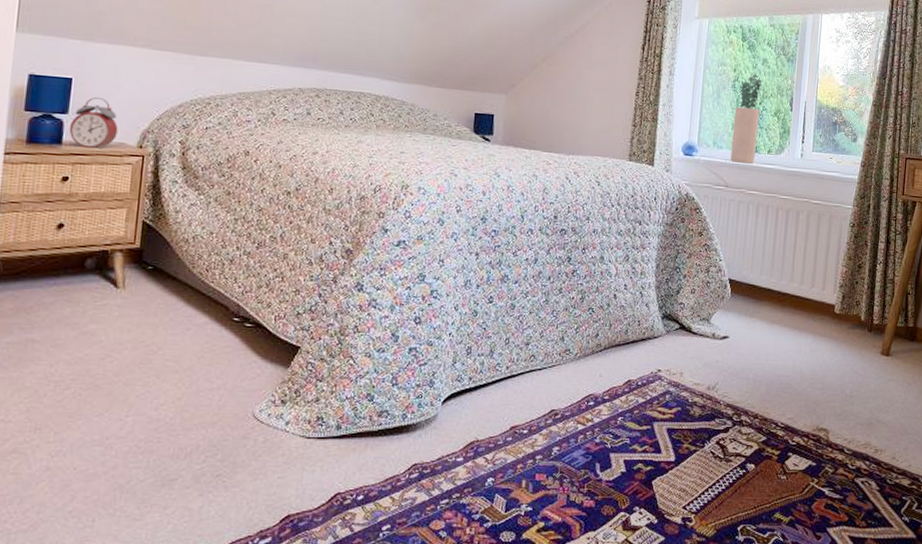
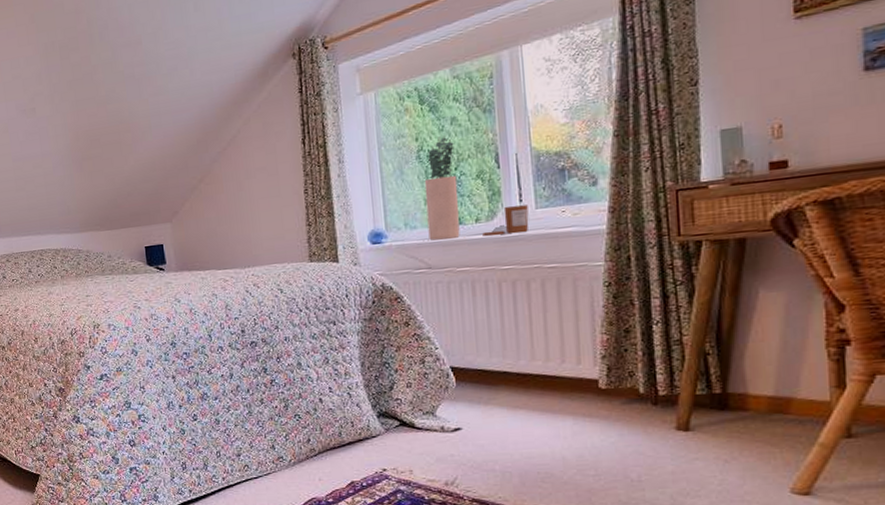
candle: none [771,145,807,170] -> present [482,205,529,237]

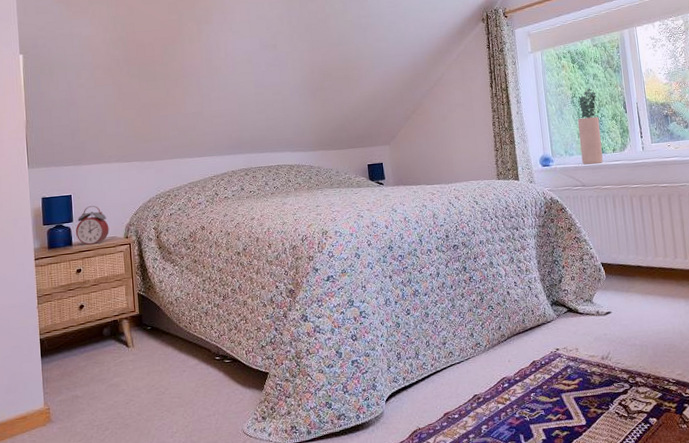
candle: present [482,205,529,237] -> none [618,140,648,163]

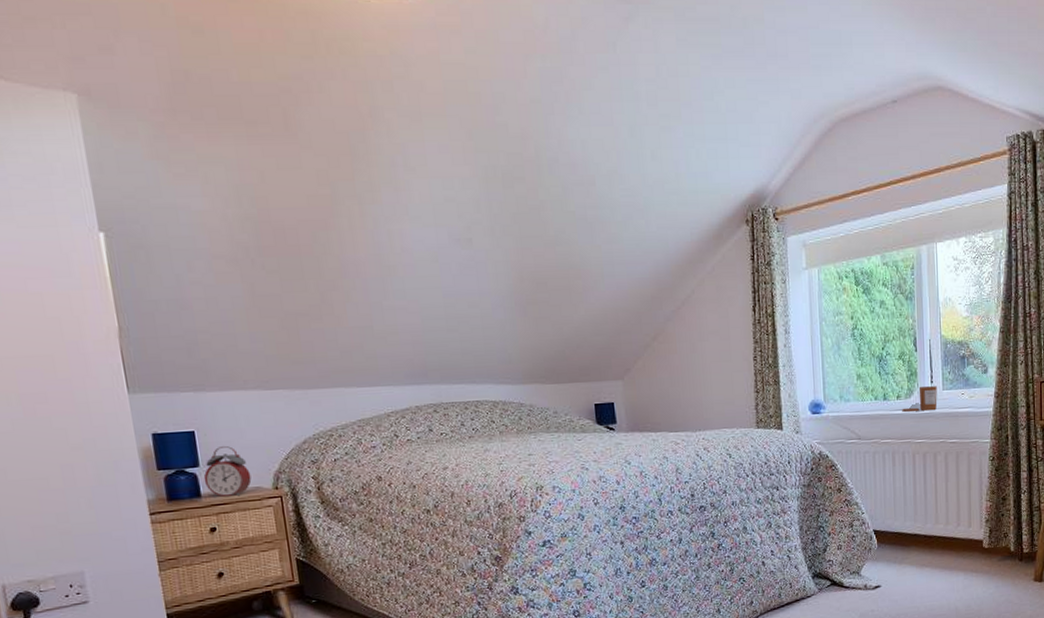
vase: present [577,87,603,165] -> none [857,317,885,414]
candle: none [618,140,648,163] -> present [902,386,938,413]

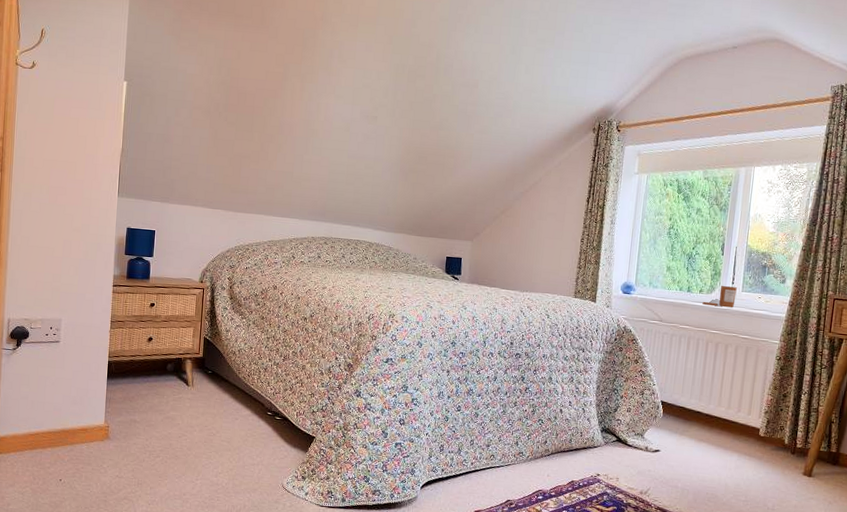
alarm clock: present [203,445,252,498] -> none [154,244,186,284]

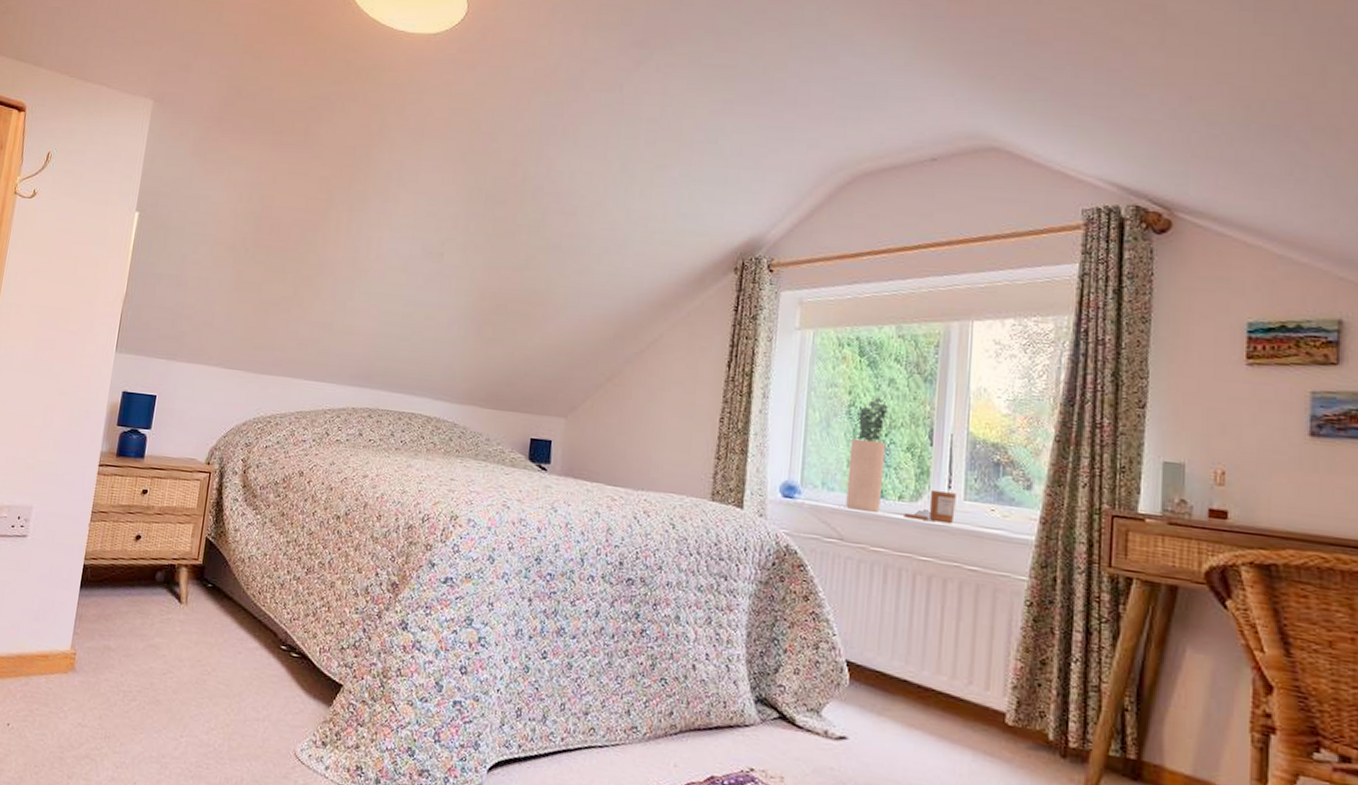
vase: none [665,221,696,303] -> present [846,395,889,514]

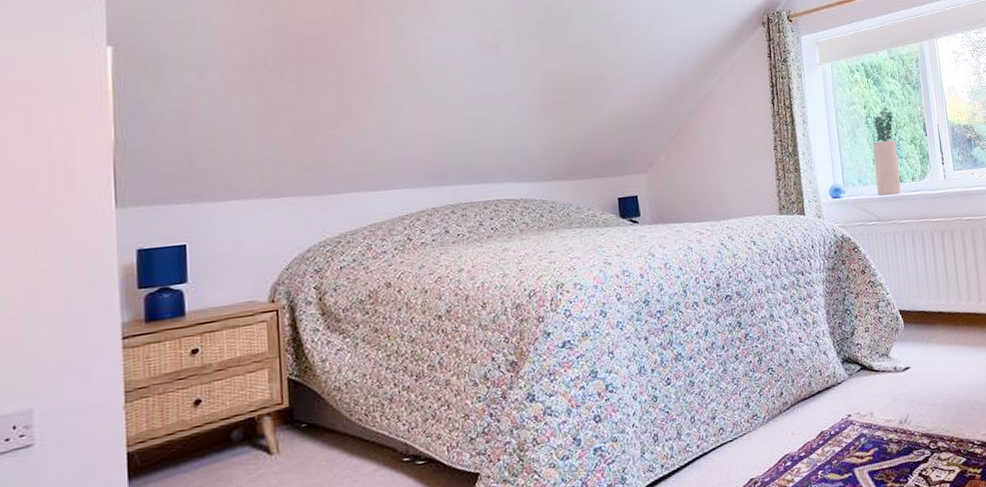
candle: present [904,490,956,524] -> none [917,167,950,194]

